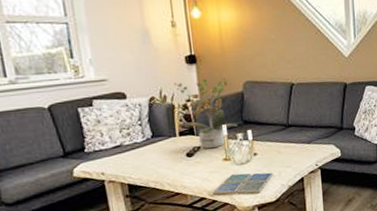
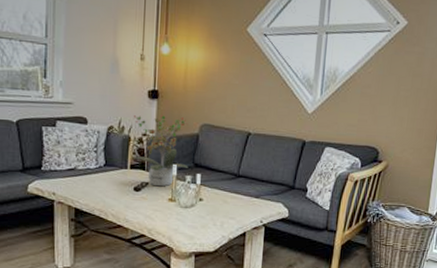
drink coaster: present [212,172,274,195] -> none [153,216,216,241]

